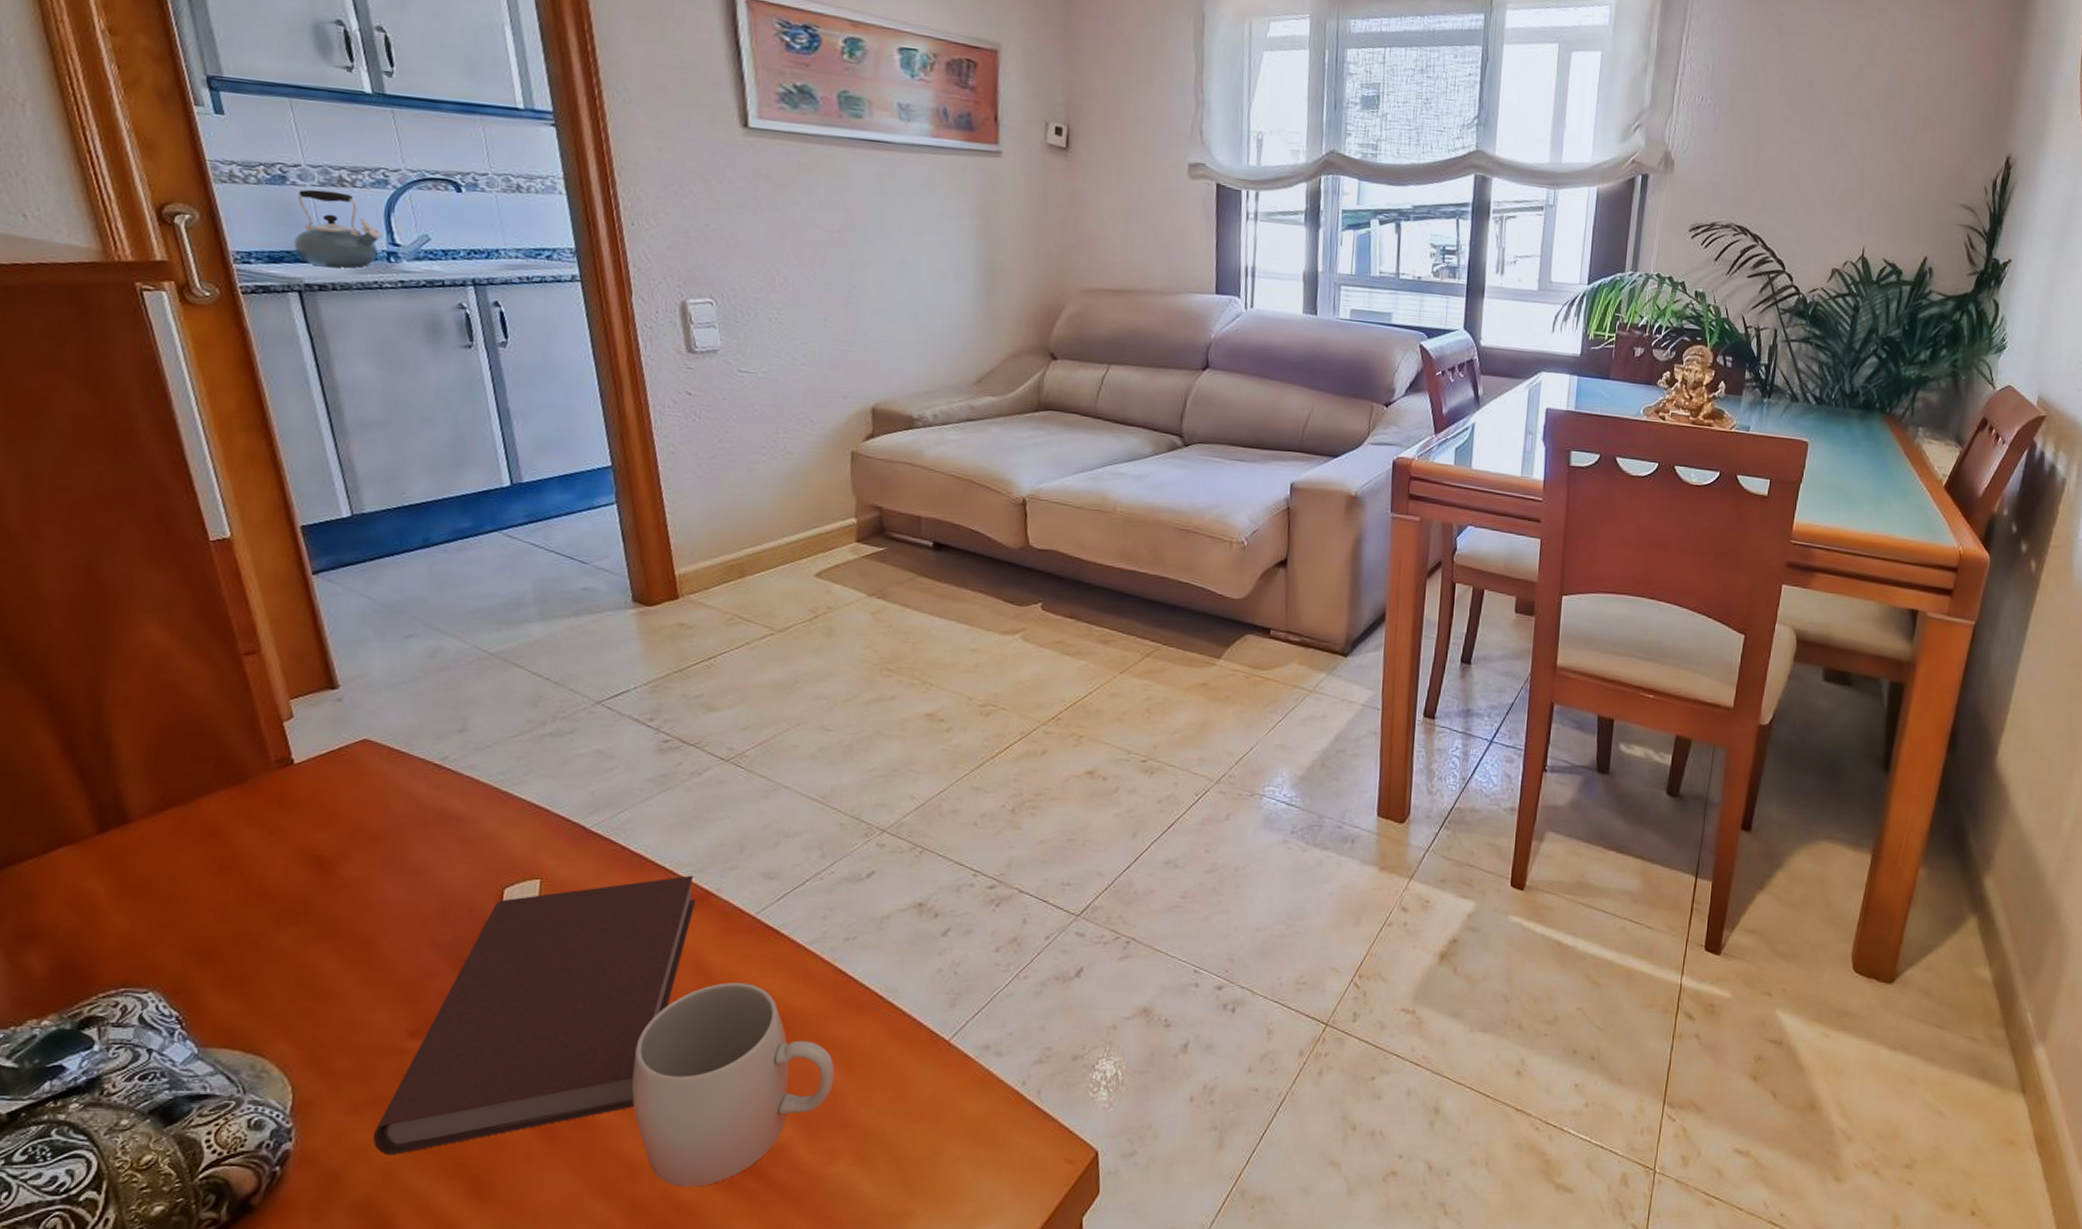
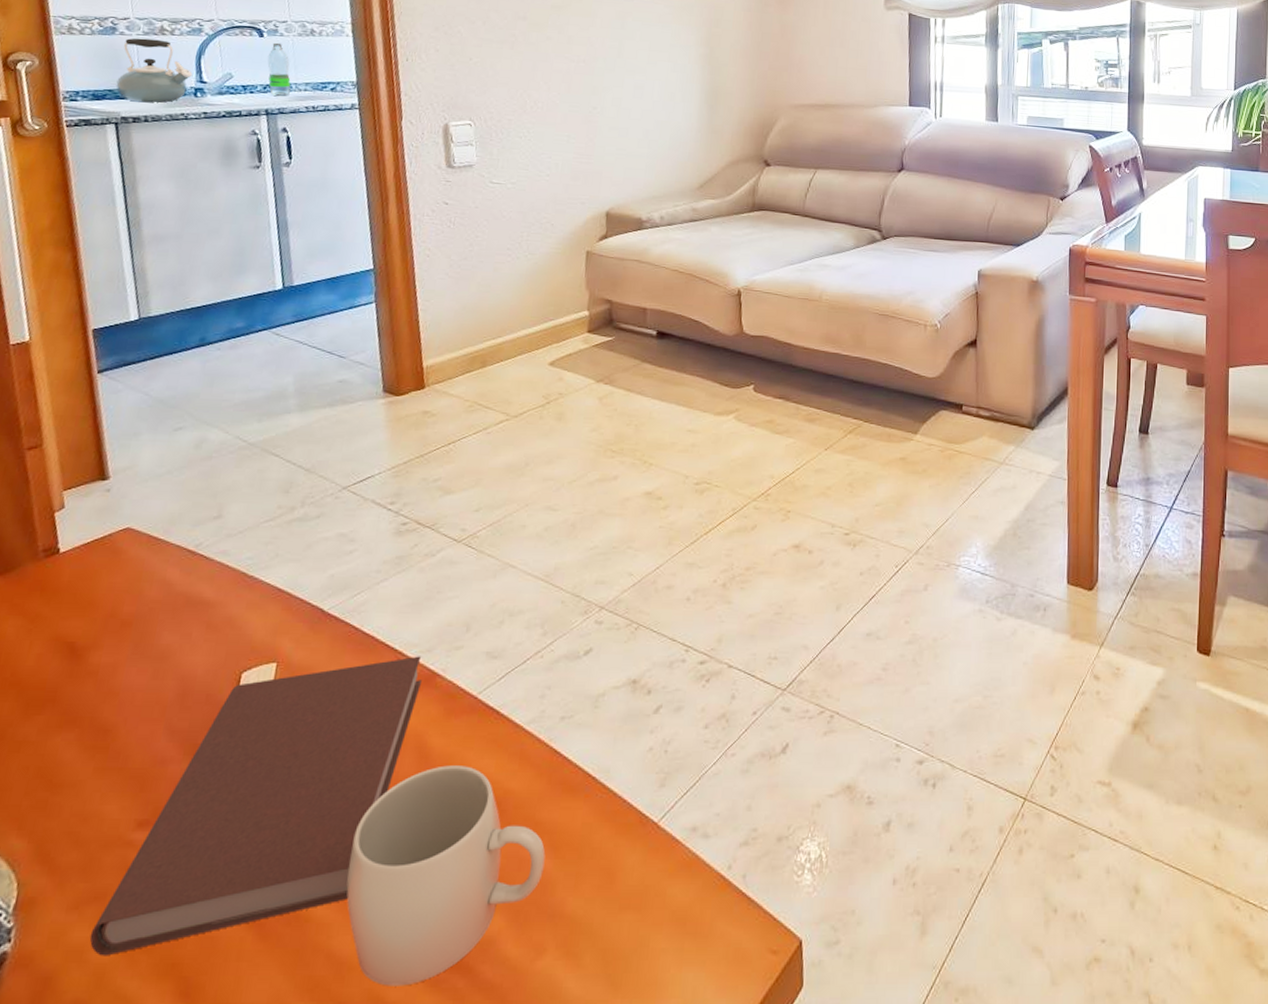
bottle: none [468,199,500,264] -> present [267,42,291,96]

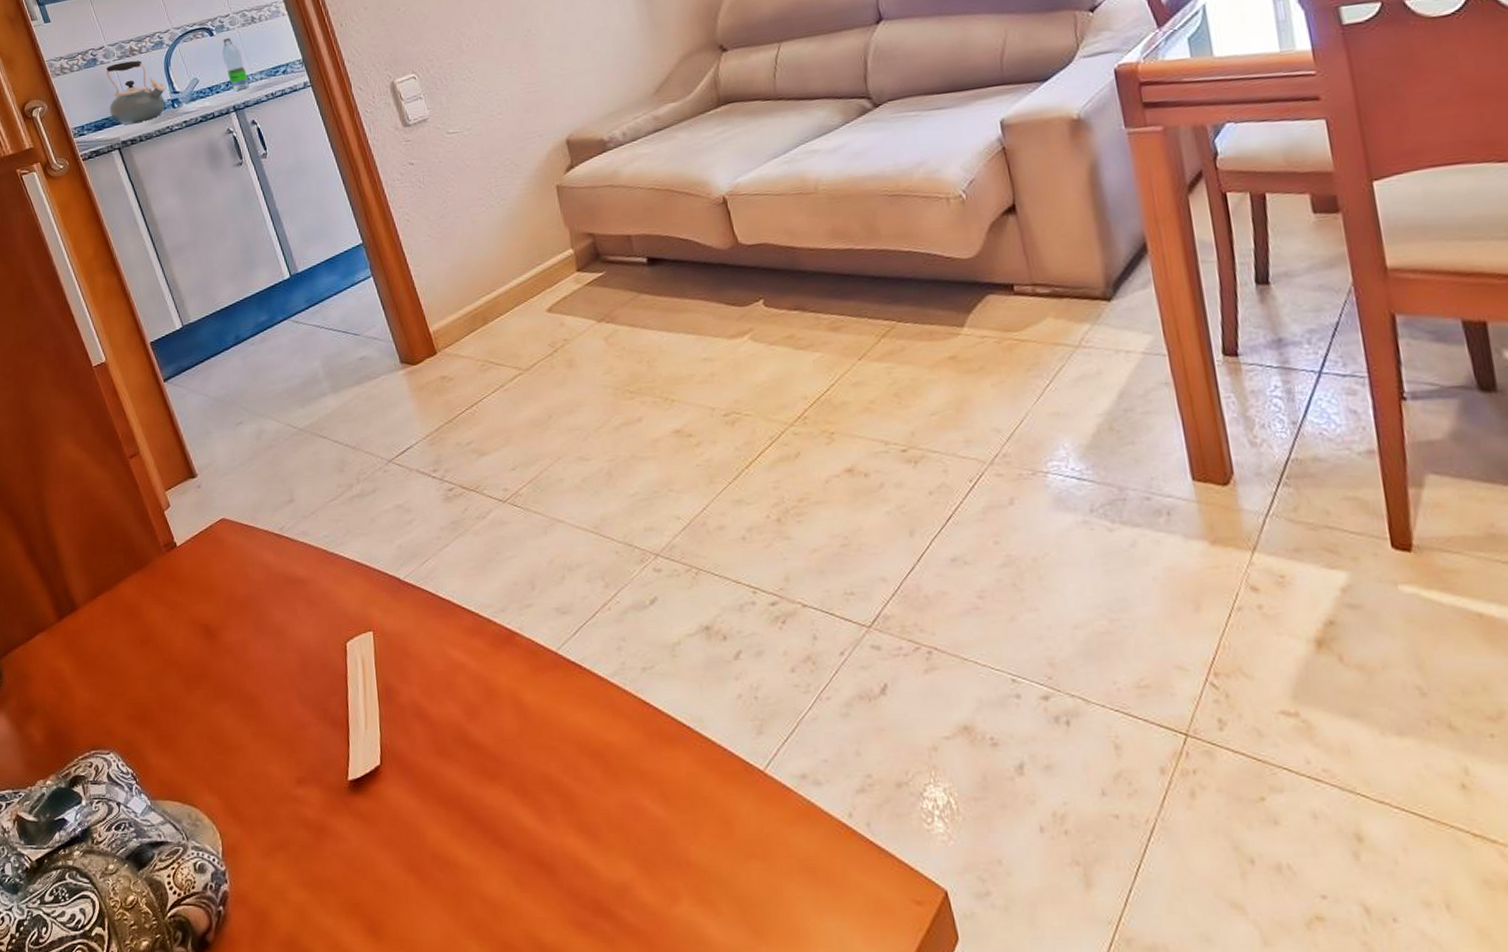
book: present [89,656,422,956] -> none [285,616,503,896]
mug: present [346,765,546,986] -> none [477,720,661,928]

